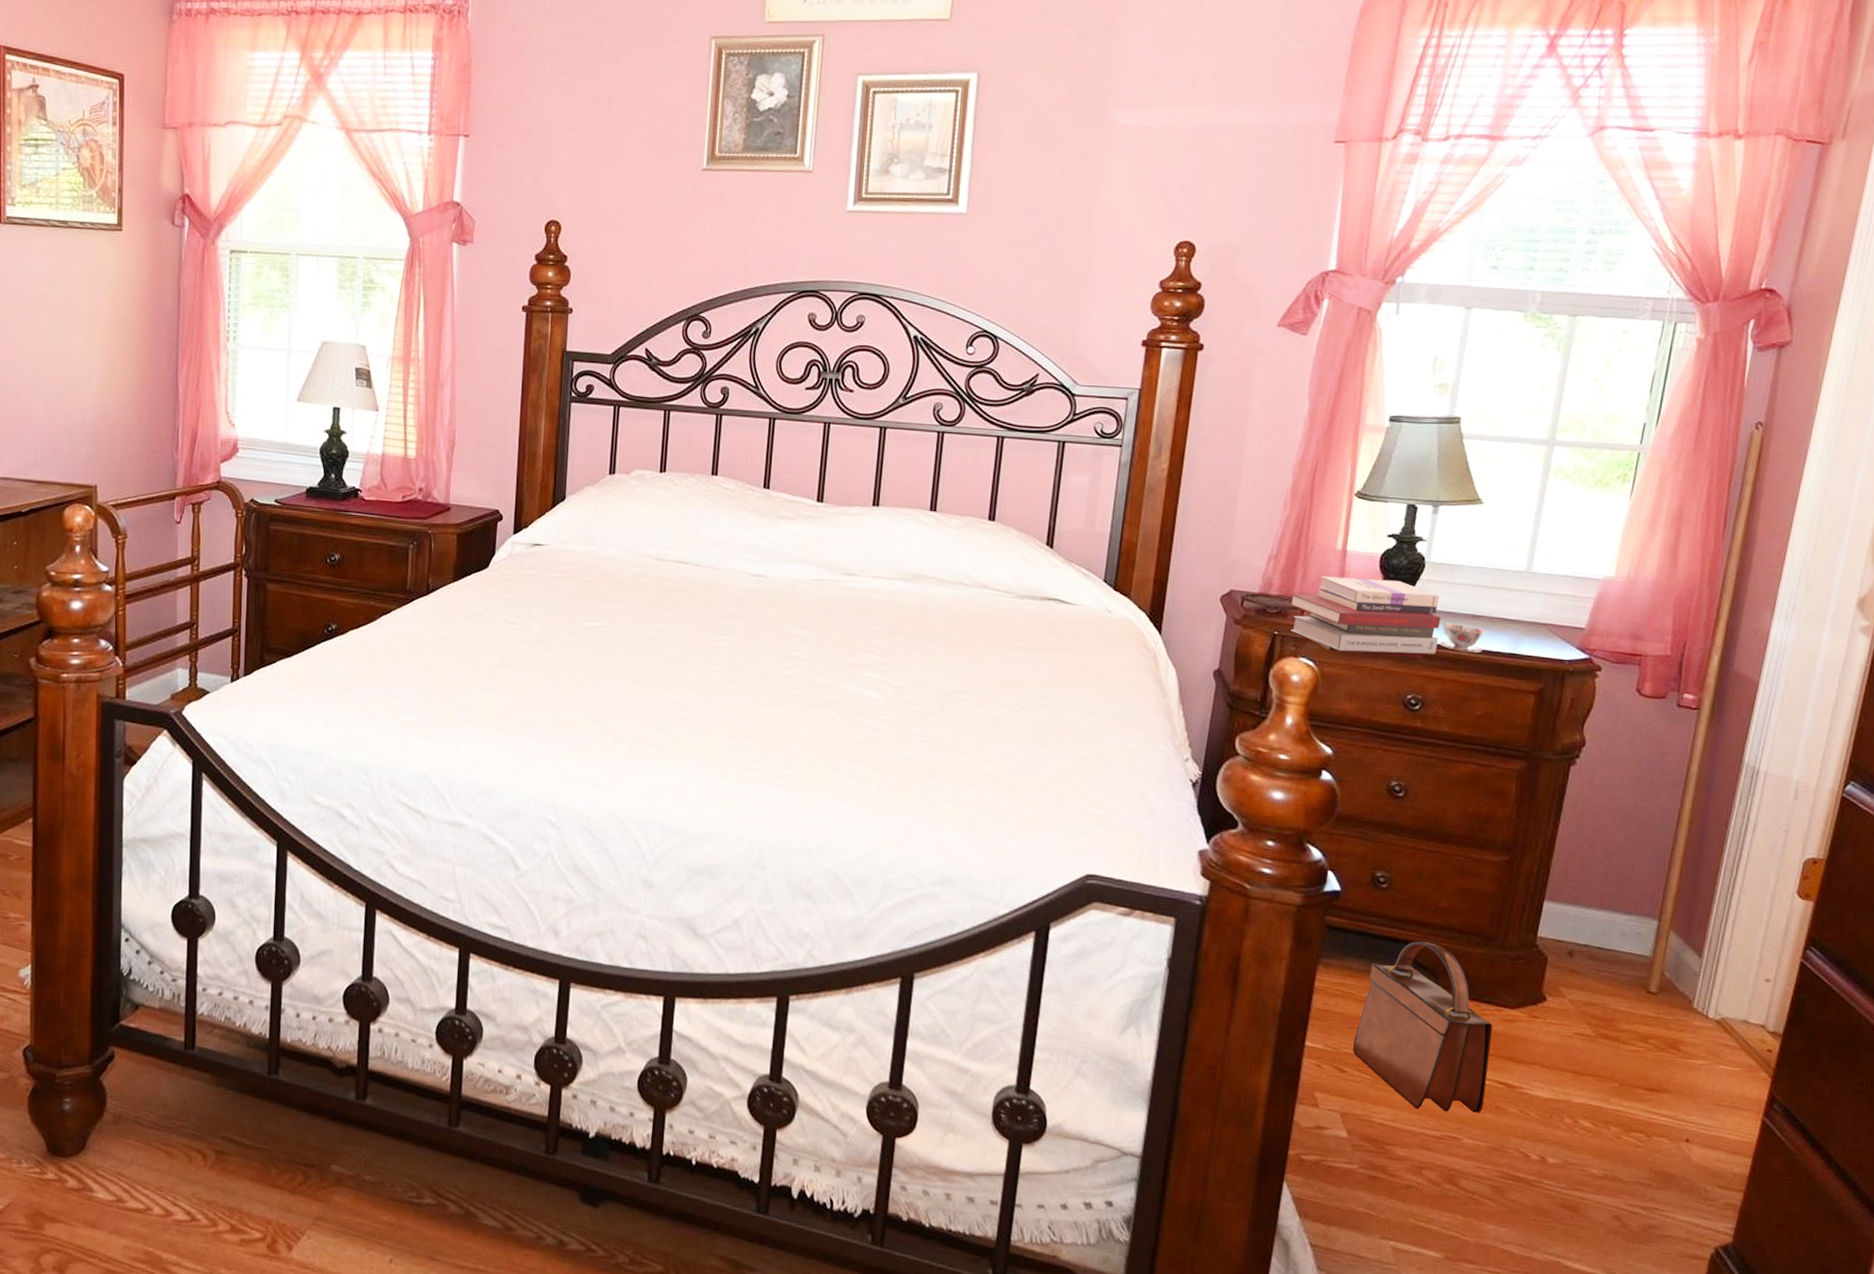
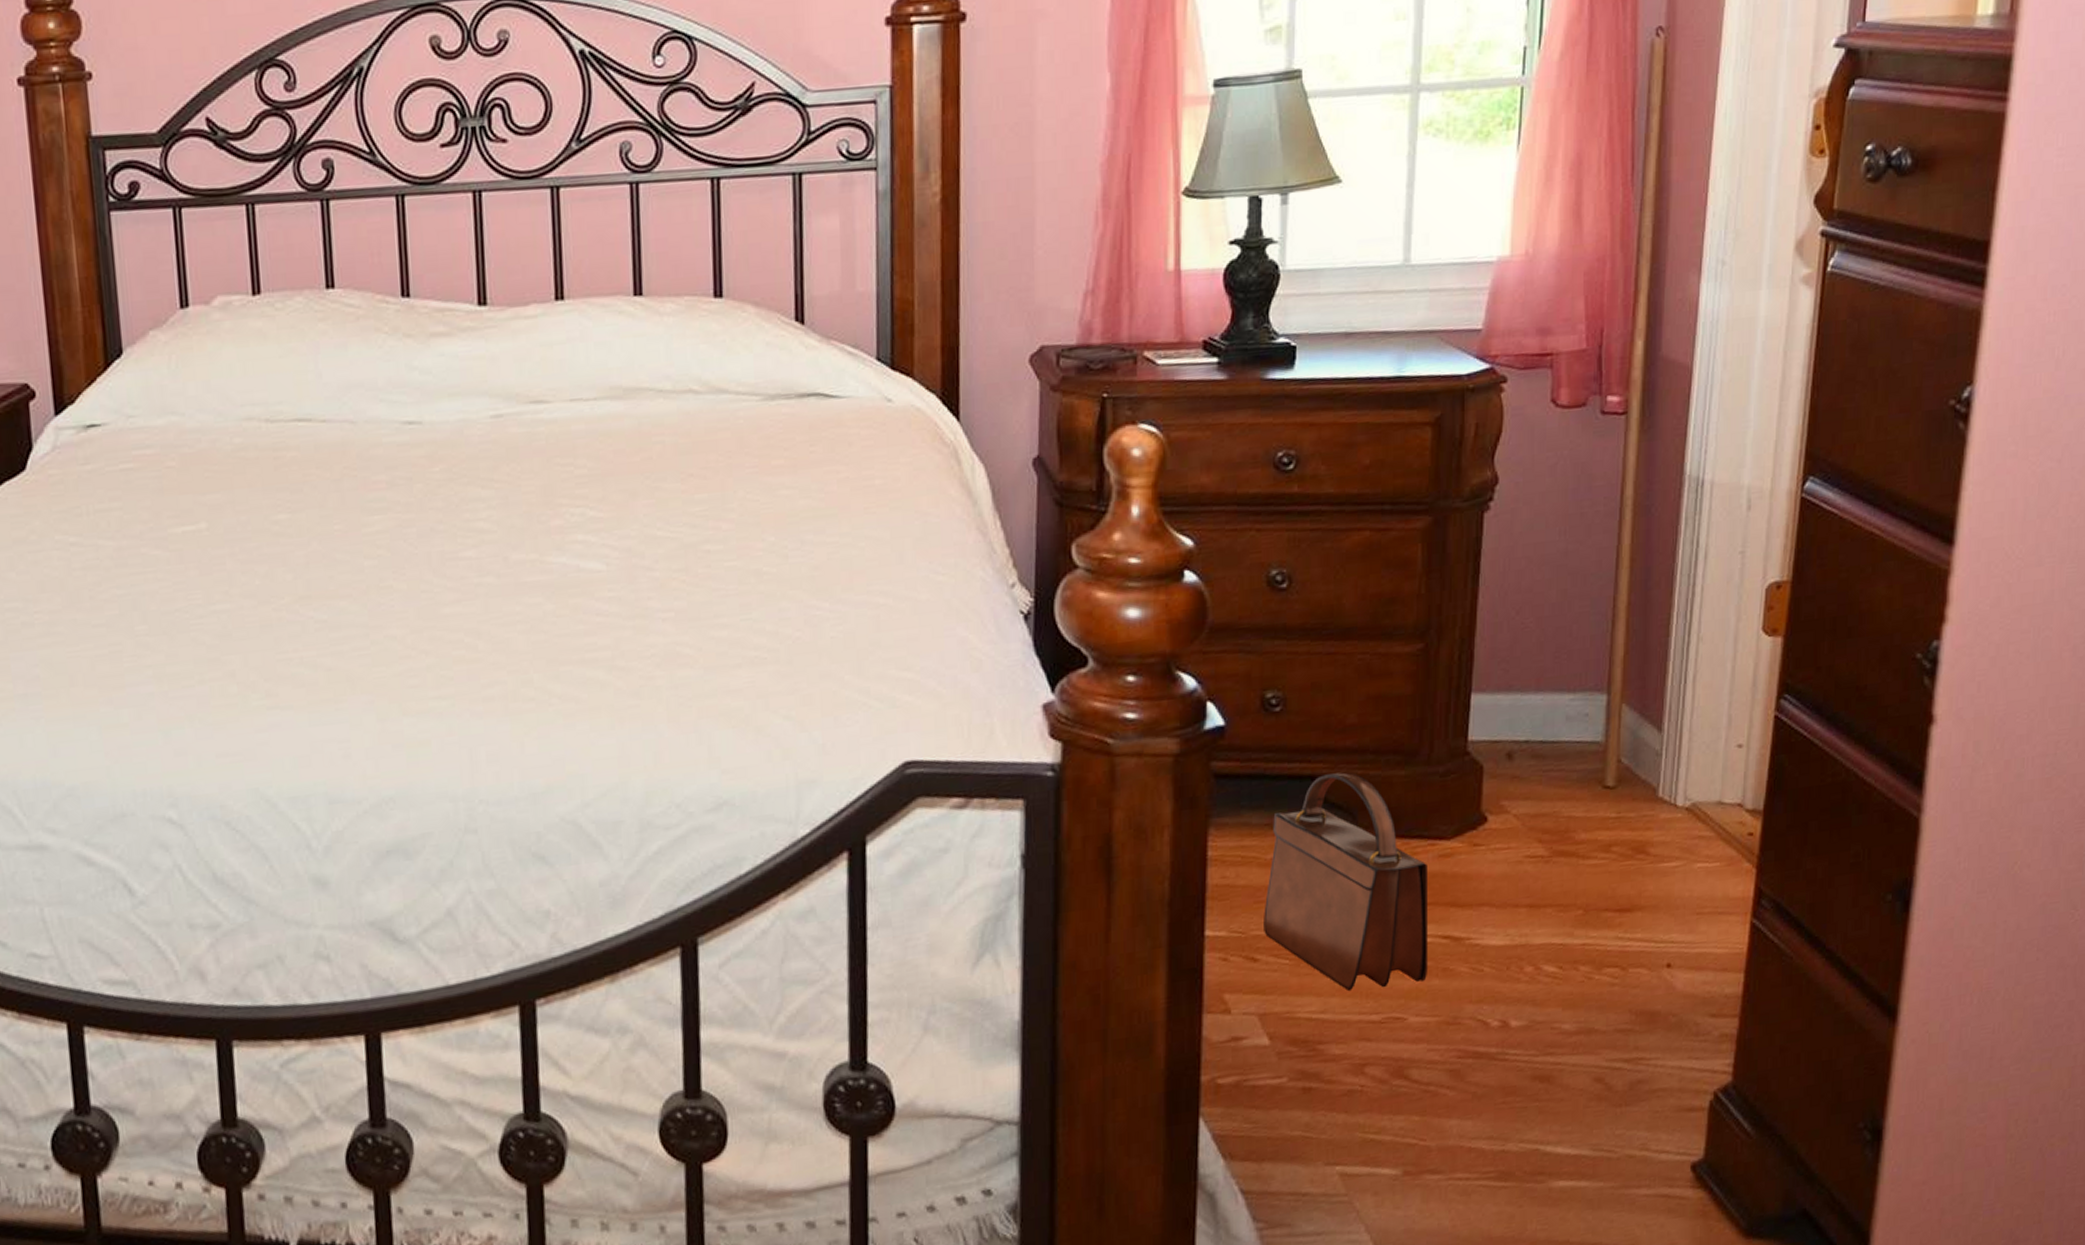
books: present [1288,576,1441,659] -> none [1116,301,1307,409]
teacup: present [1439,622,1484,653] -> none [1309,347,1362,385]

